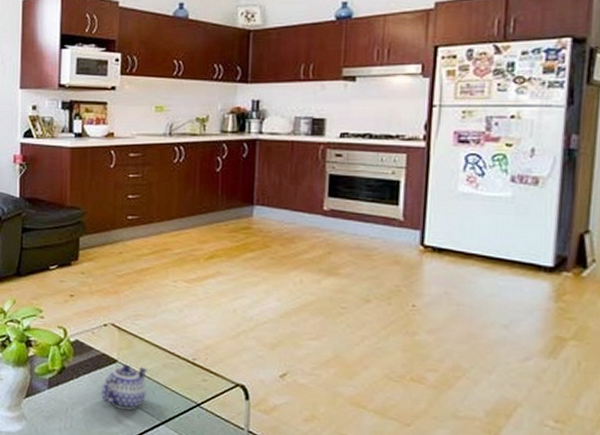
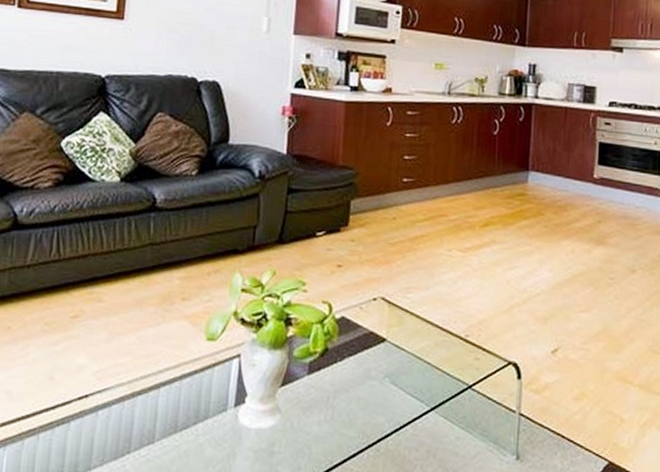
teapot: present [102,364,148,411] -> none [367,343,419,397]

